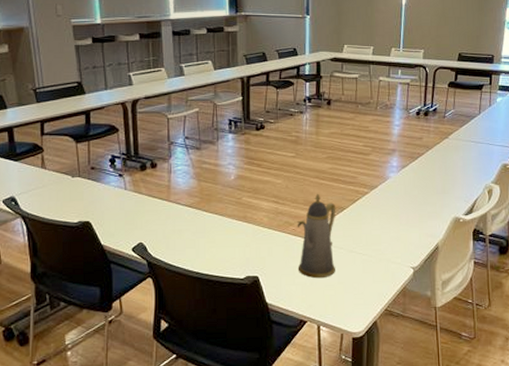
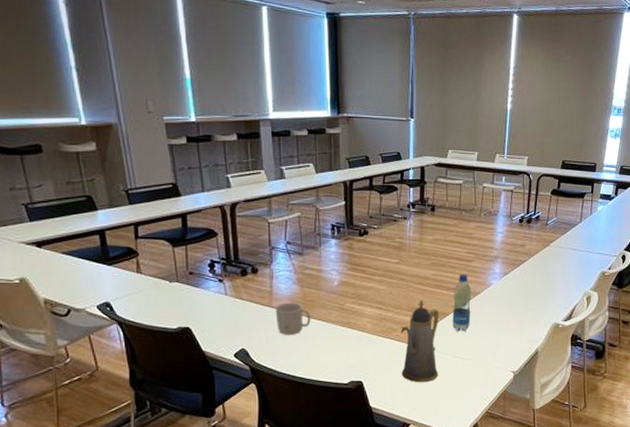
mug: none [173,196,208,229] -> present [275,302,311,335]
bottle: none [349,167,369,226] -> present [452,274,472,332]

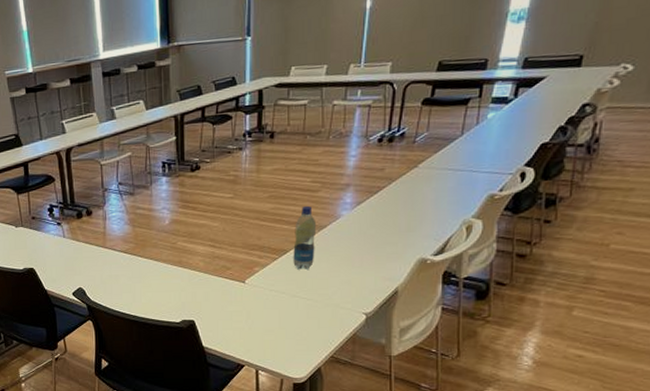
mug: present [275,302,311,335] -> none [109,242,143,274]
coffee pot: present [400,300,439,382] -> none [234,236,278,323]

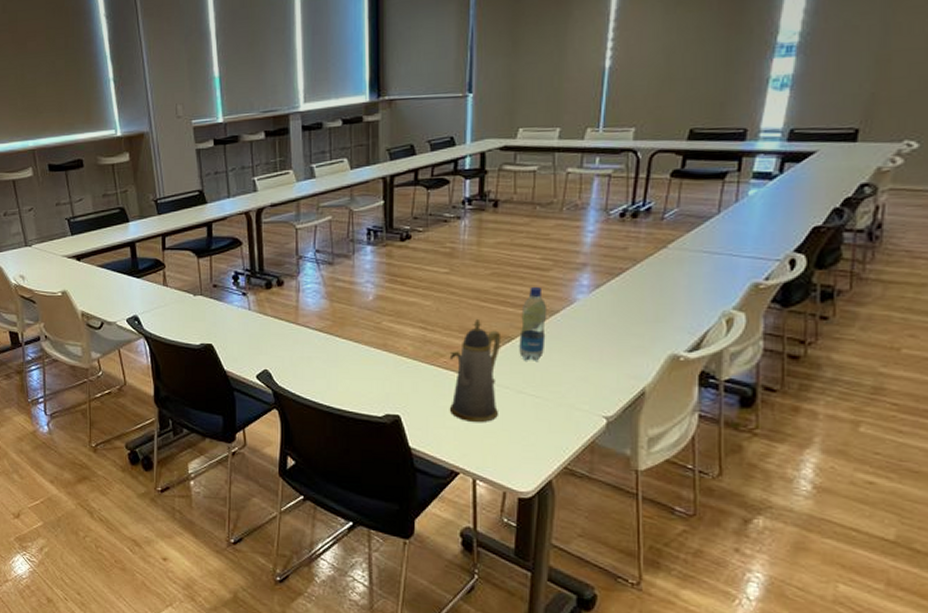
coffee pot: none [234,236,278,323] -> present [449,320,502,422]

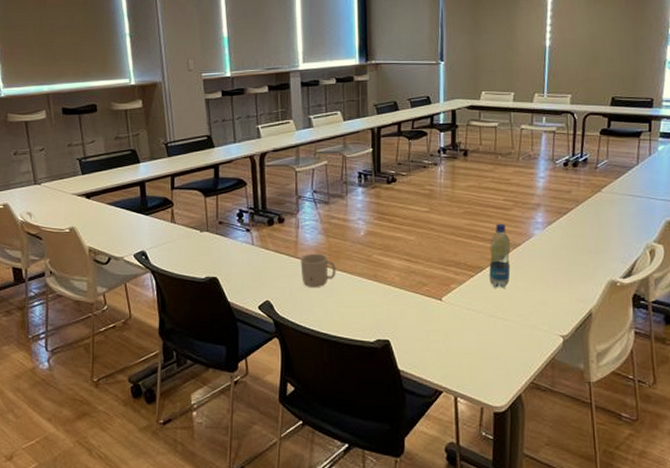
mug: none [301,319,341,356] -> present [300,253,336,287]
coffee pot: present [449,320,502,422] -> none [431,252,475,344]

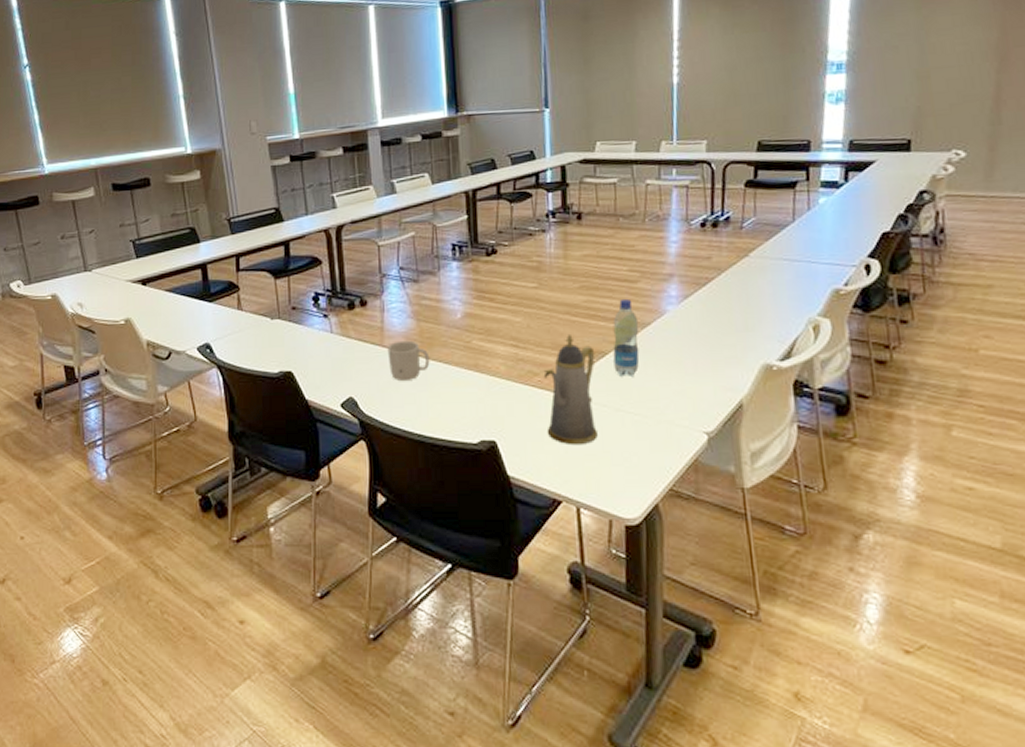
coffee pot: none [431,252,475,344] -> present [543,335,598,444]

